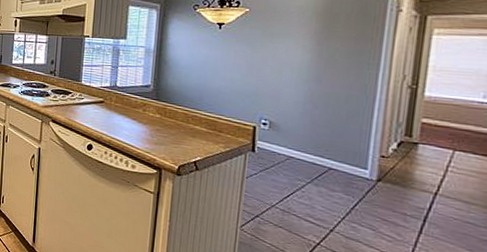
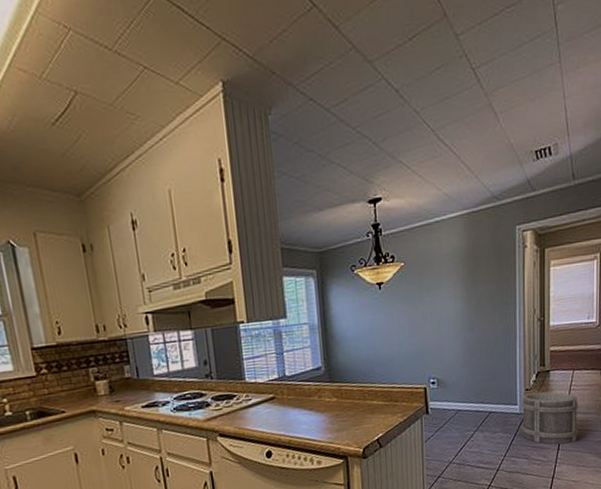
bucket: none [370,160,458,232] -> present [522,391,578,445]

